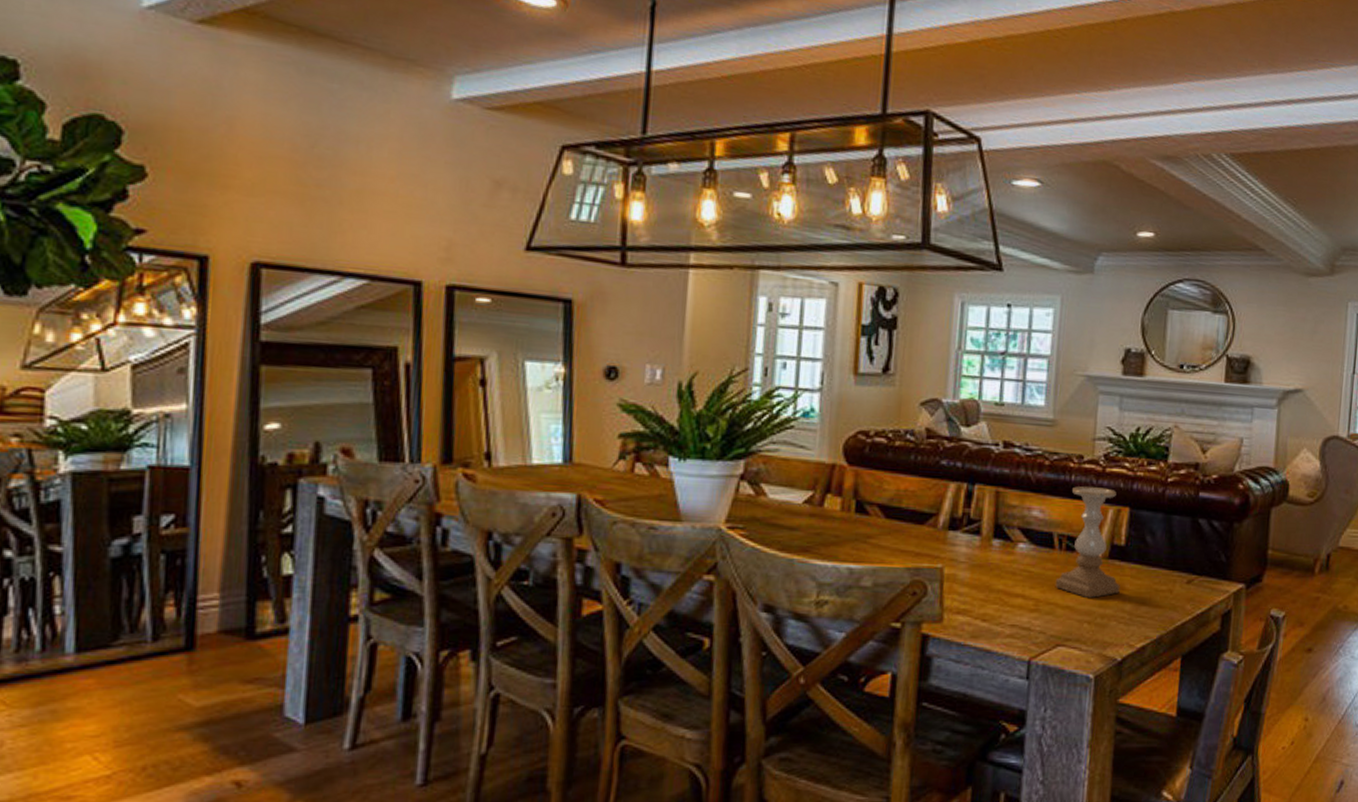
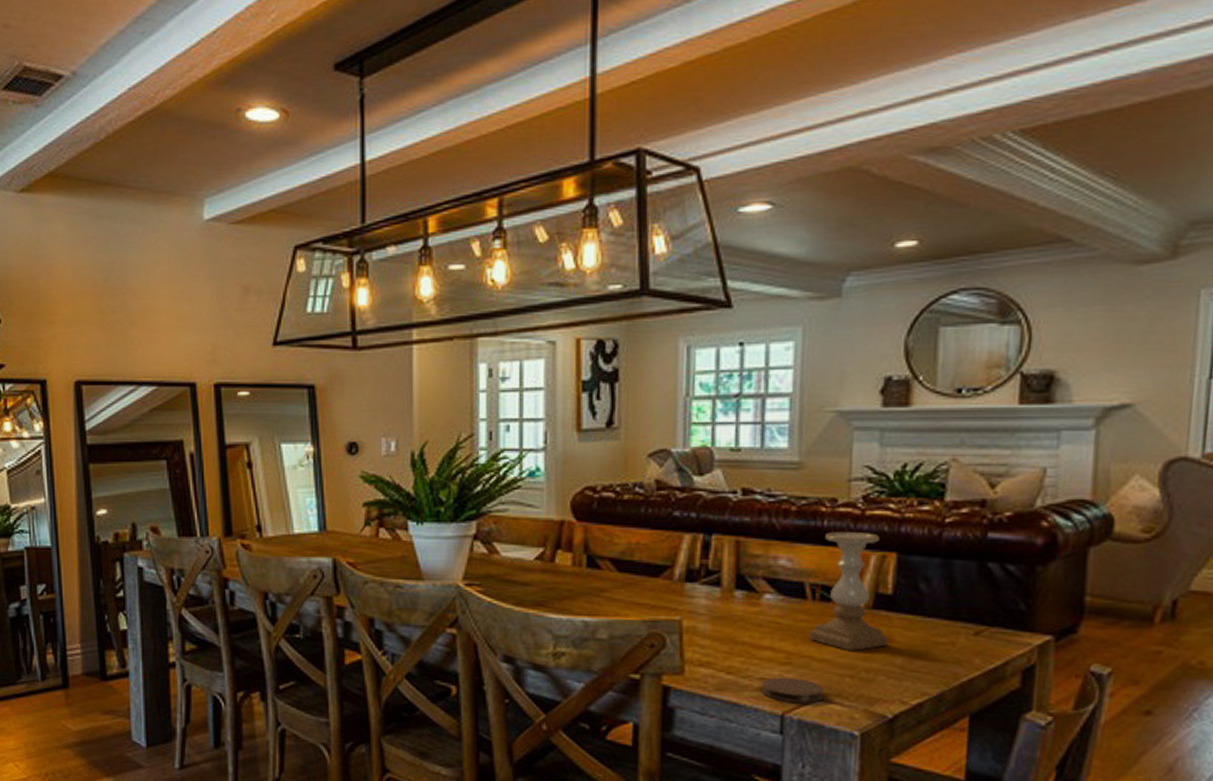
coaster: none [1012,623,1066,648] -> present [762,677,824,703]

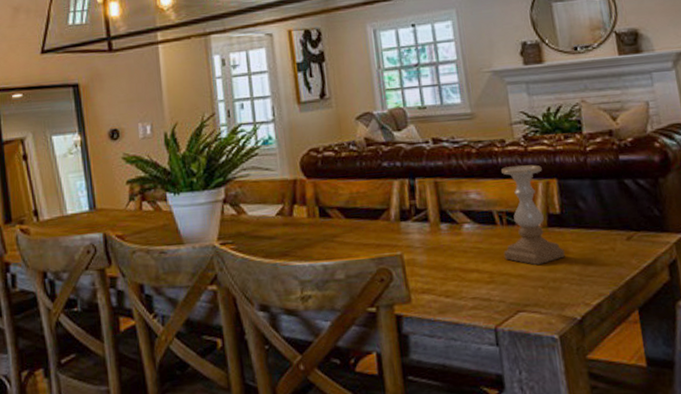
coaster: present [762,677,824,703] -> none [474,293,525,316]

